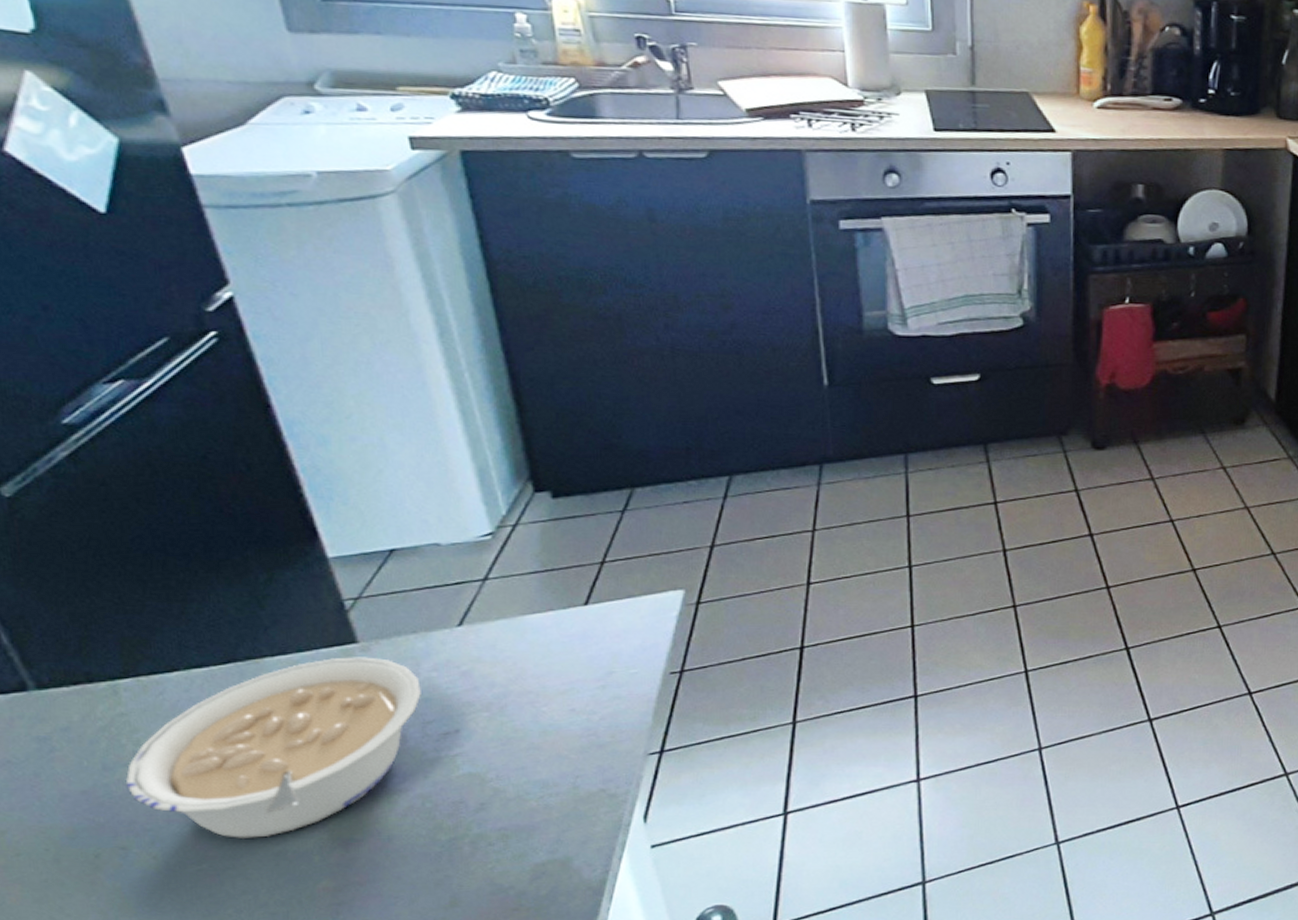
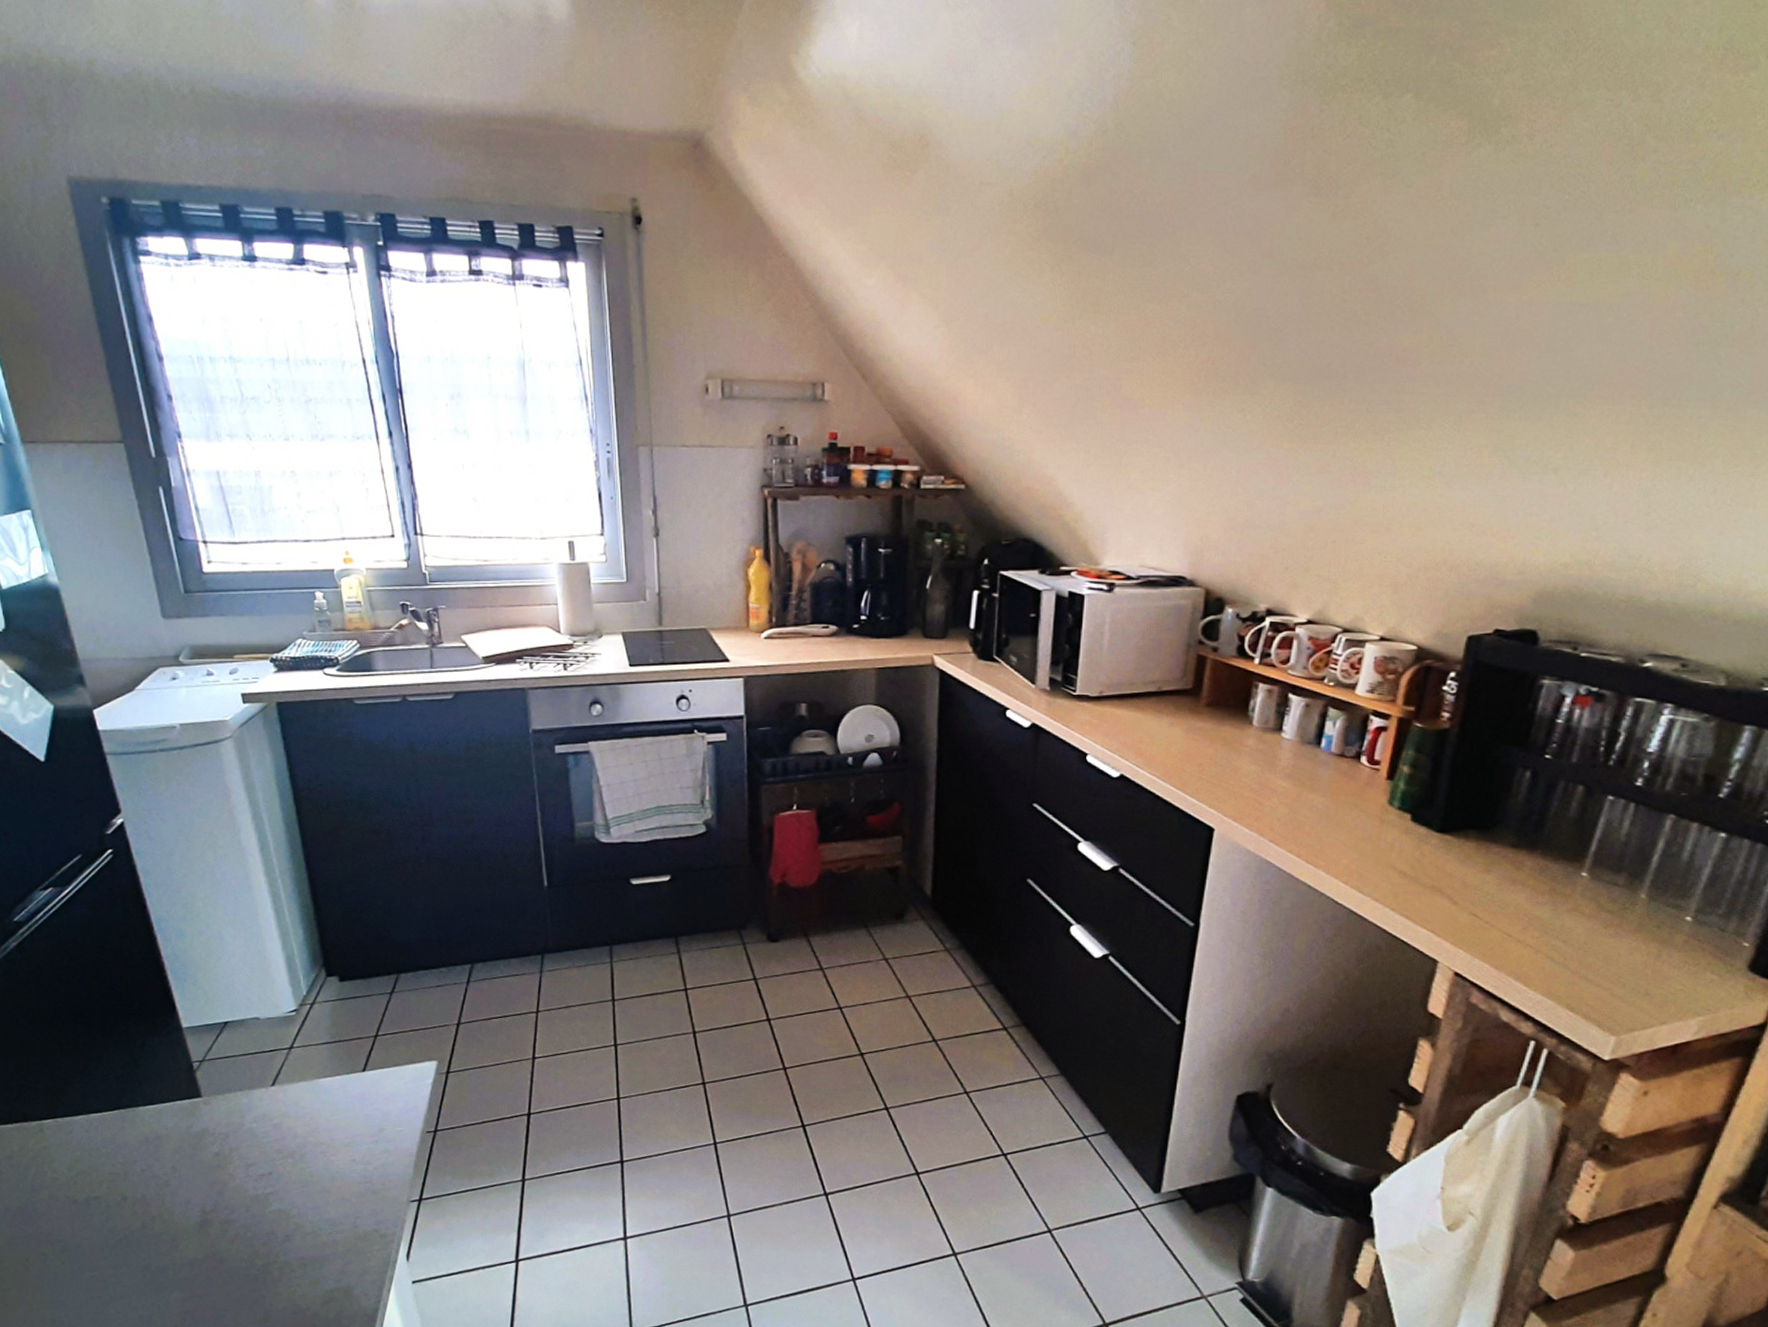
legume: present [125,657,421,838] -> none [46,1108,245,1253]

